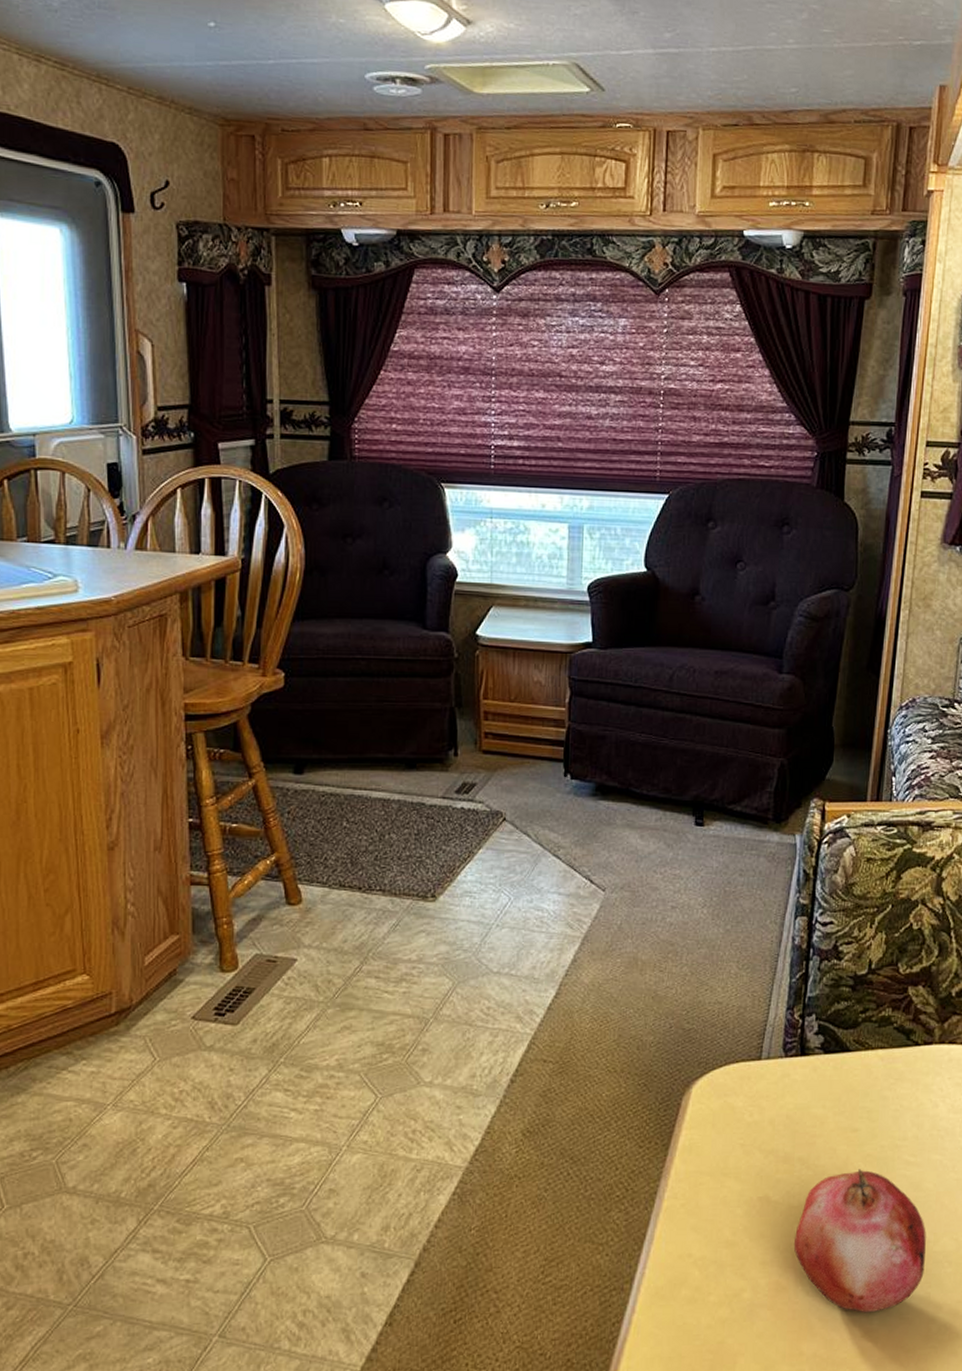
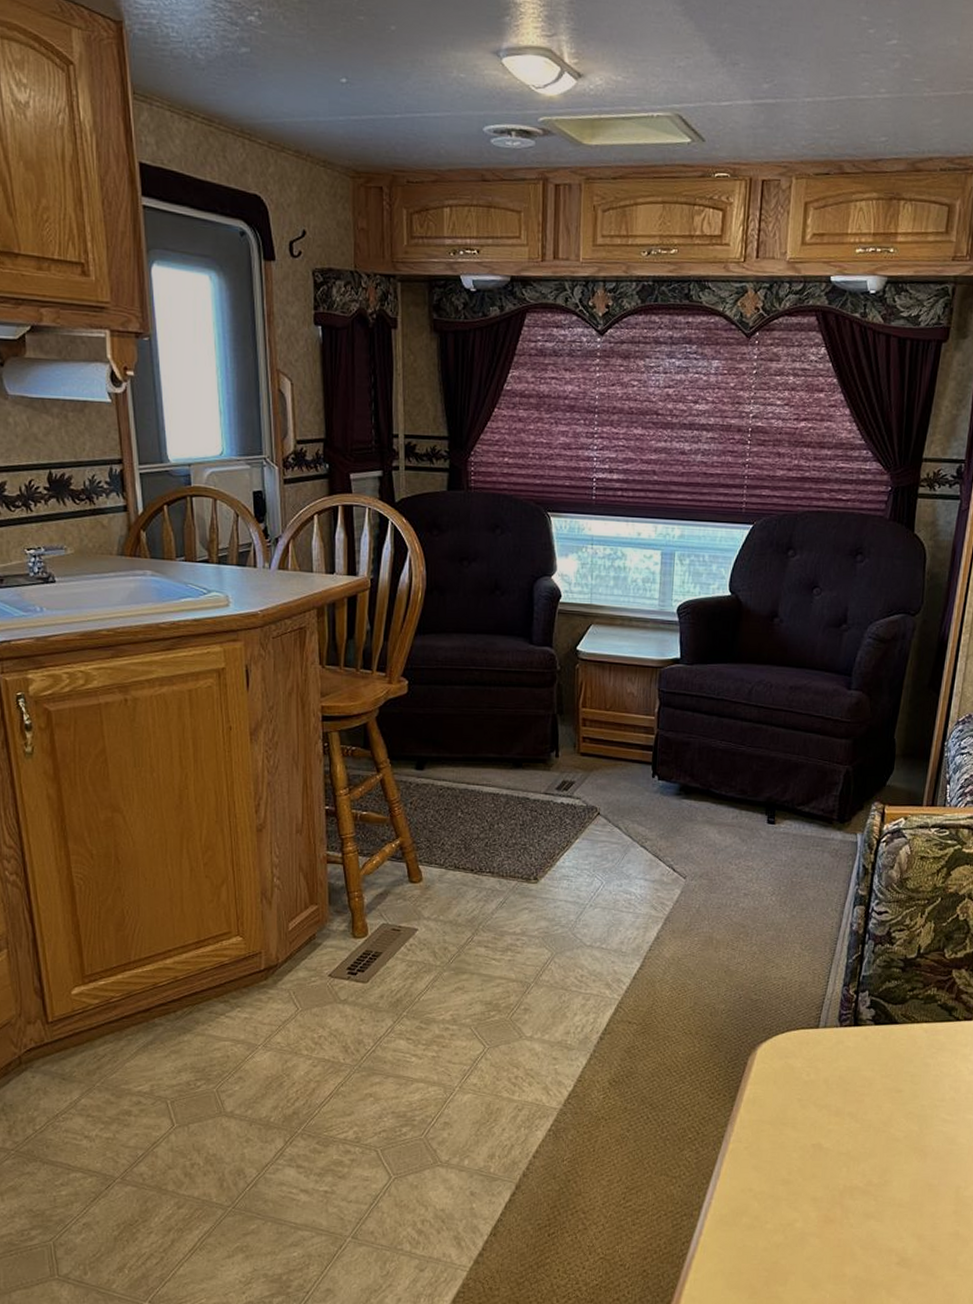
fruit: present [793,1169,926,1313] -> none [841,1124,958,1245]

